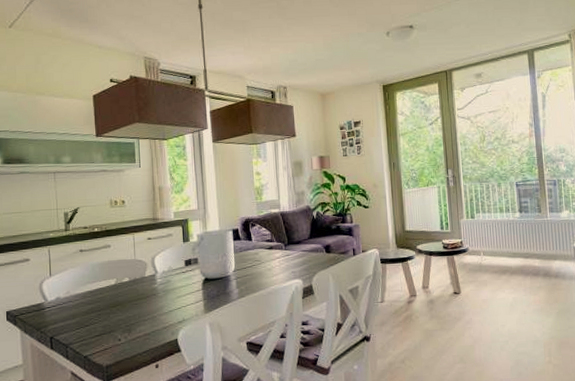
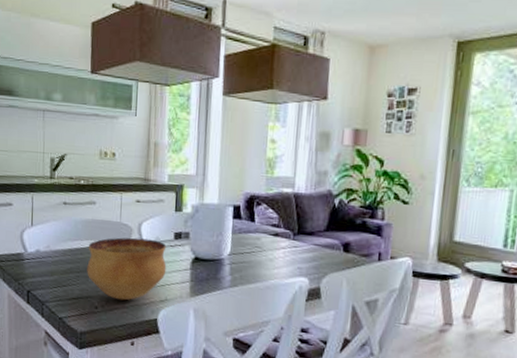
bowl: none [106,269,181,329] -> present [87,237,167,301]

